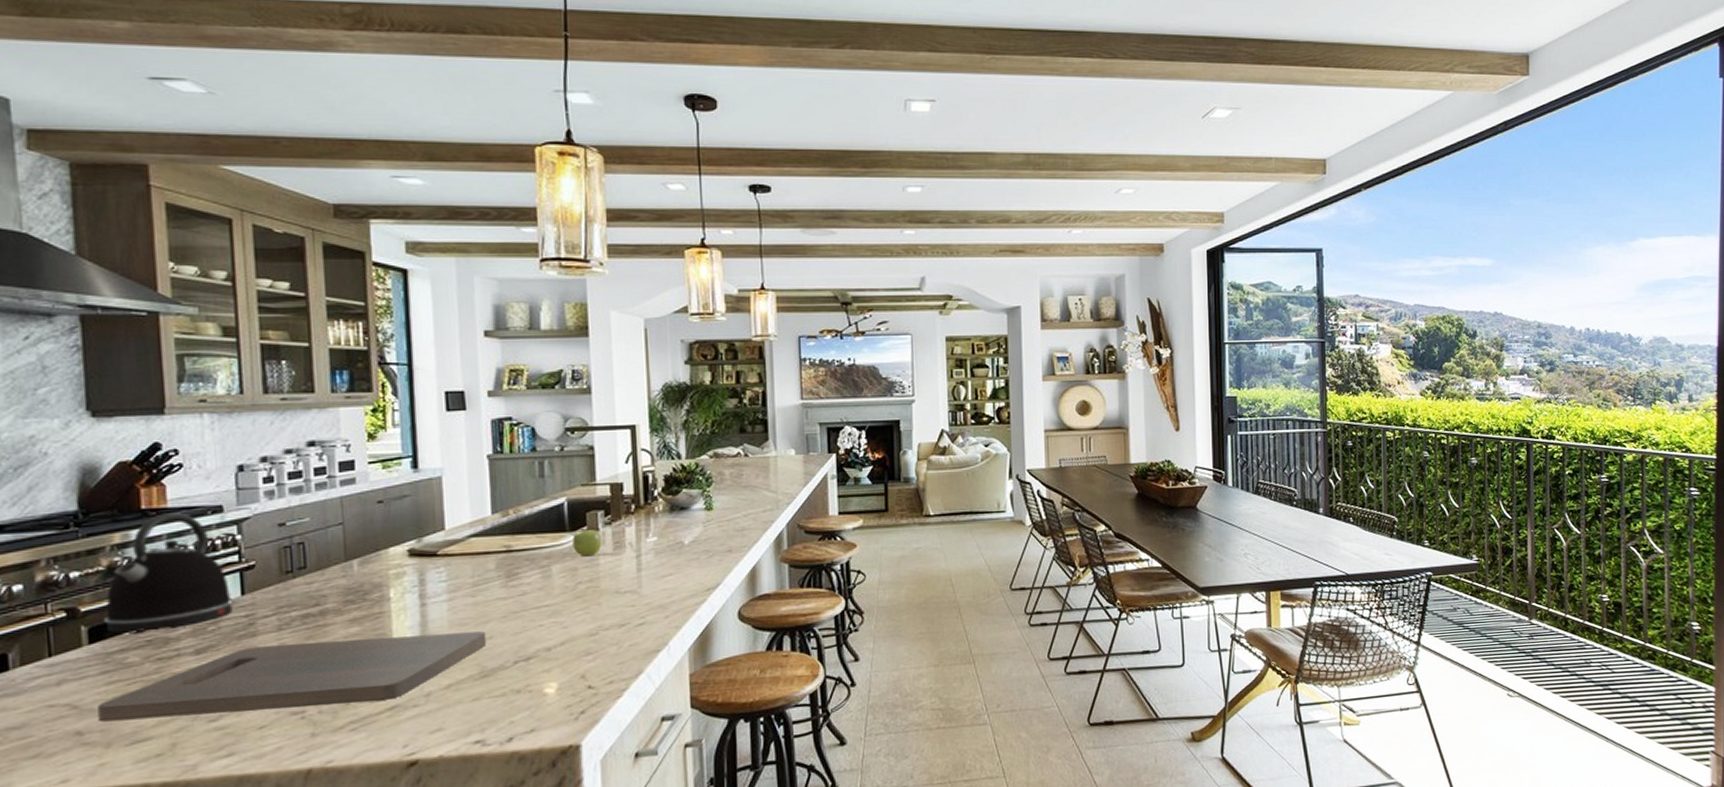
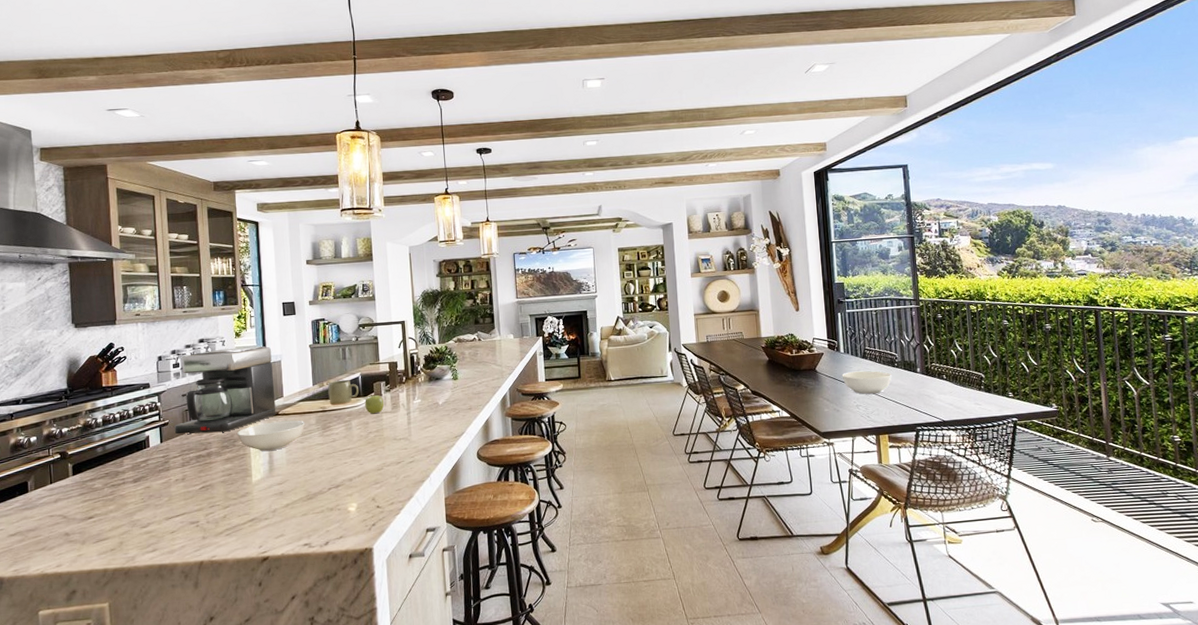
cutting board: present [98,631,487,722] -> none [78,467,311,527]
kettle: present [103,512,234,634] -> none [81,388,156,469]
coffee maker: none [265,455,433,583] -> present [175,346,276,435]
bowl: none [370,563,479,609] -> present [237,420,305,452]
mug: none [515,506,563,544] -> present [328,379,359,406]
bowl: none [1228,509,1289,541] -> present [842,370,892,395]

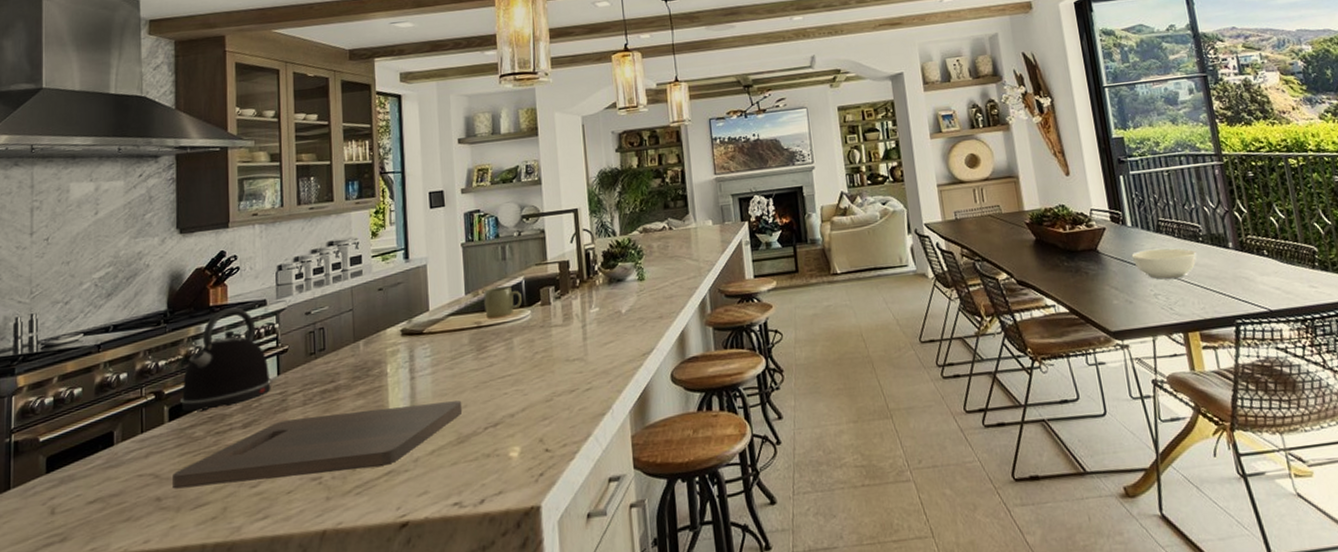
cutting board: none [78,467,311,527] -> present [172,400,463,489]
kettle: none [81,388,156,469] -> present [179,307,272,412]
coffee maker: present [175,346,276,435] -> none [295,247,420,364]
bowl: present [237,420,305,452] -> none [372,339,456,383]
fruit: present [365,395,385,414] -> none [529,304,554,329]

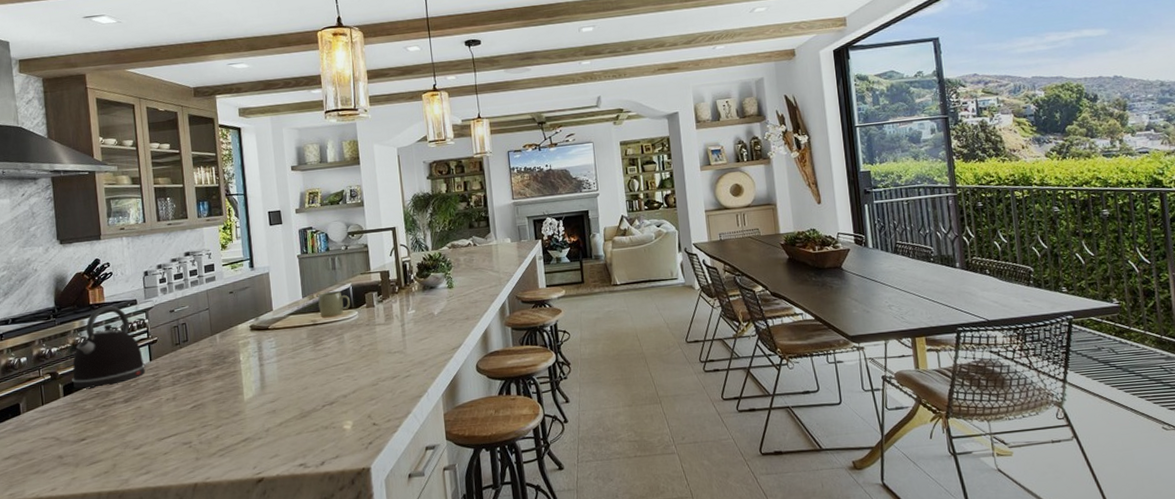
cutting board: present [172,400,463,489] -> none [70,383,304,449]
bowl: present [1131,248,1197,280] -> none [871,267,928,294]

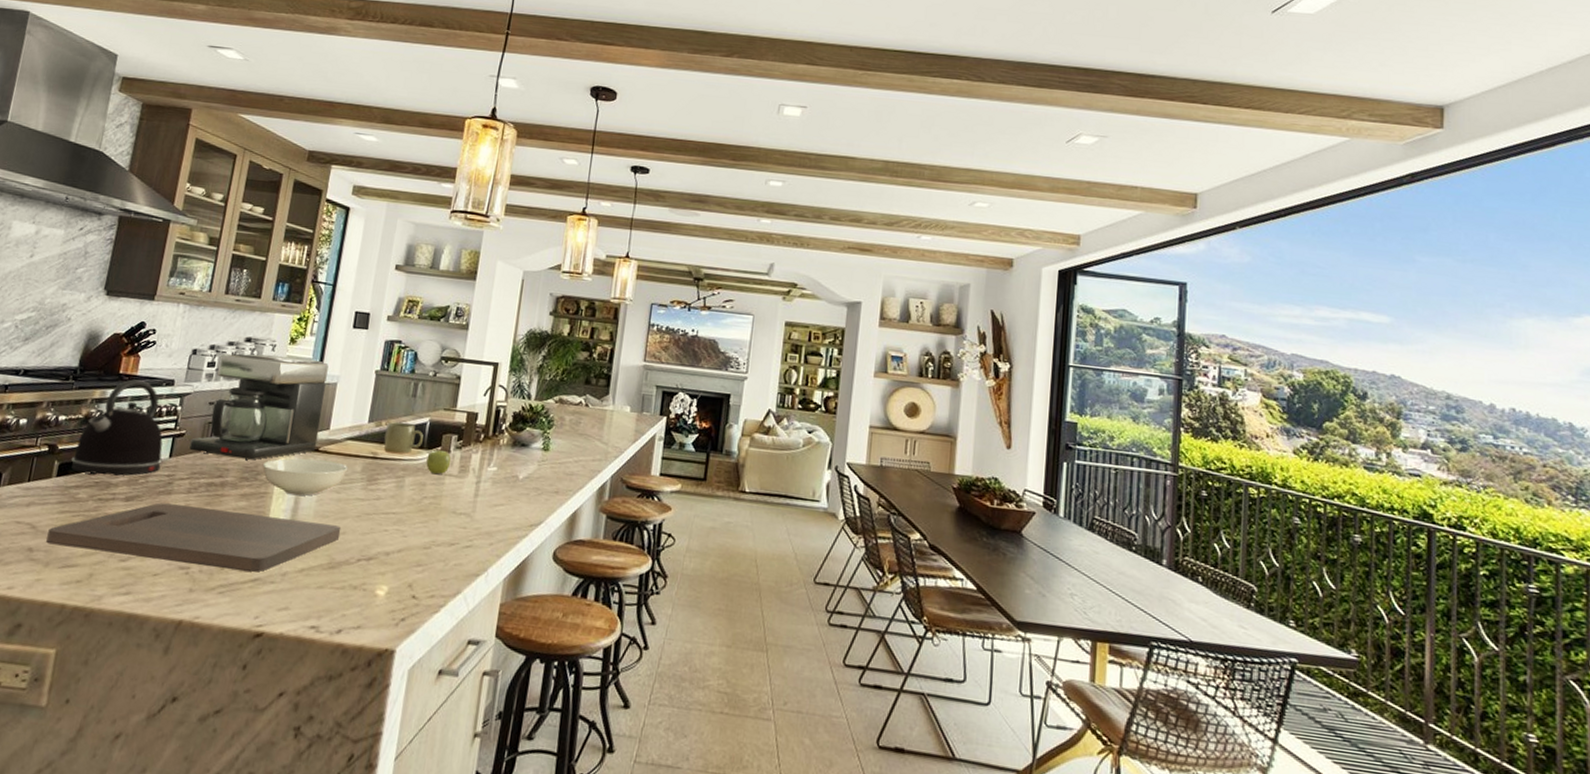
cutting board: none [70,383,304,449] -> present [46,502,342,572]
coffee maker: none [163,258,266,352] -> present [189,353,329,460]
bowl: none [227,334,296,369] -> present [263,458,349,496]
fruit: none [357,306,377,327] -> present [426,449,452,475]

